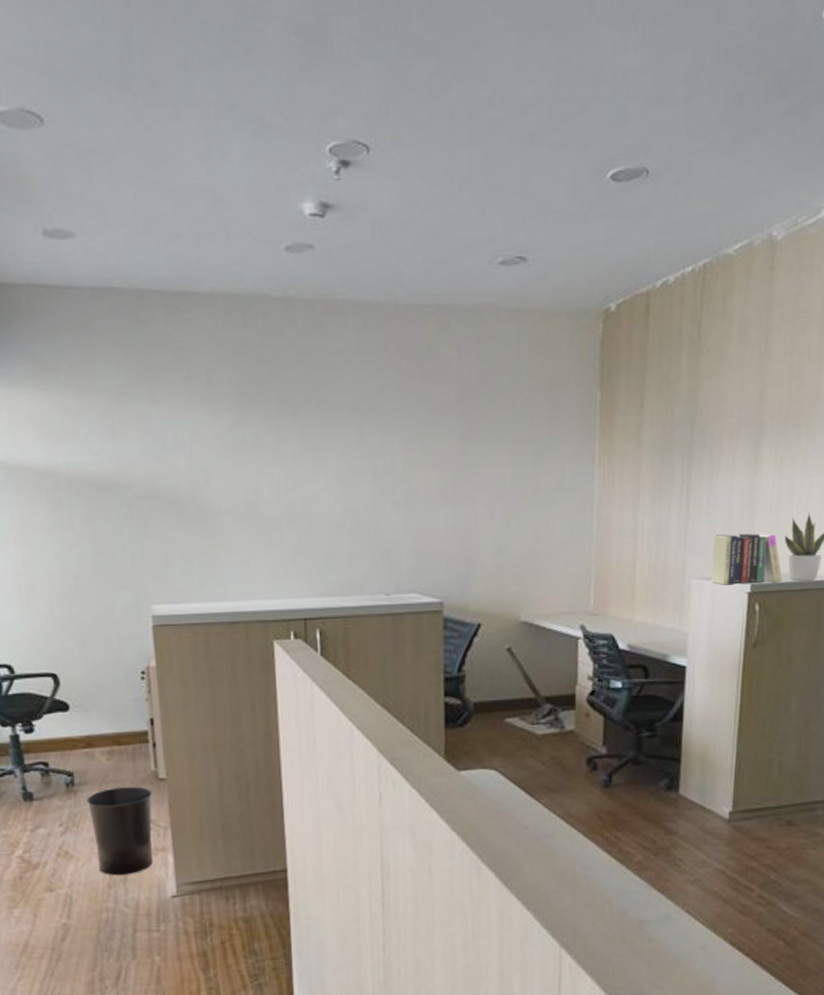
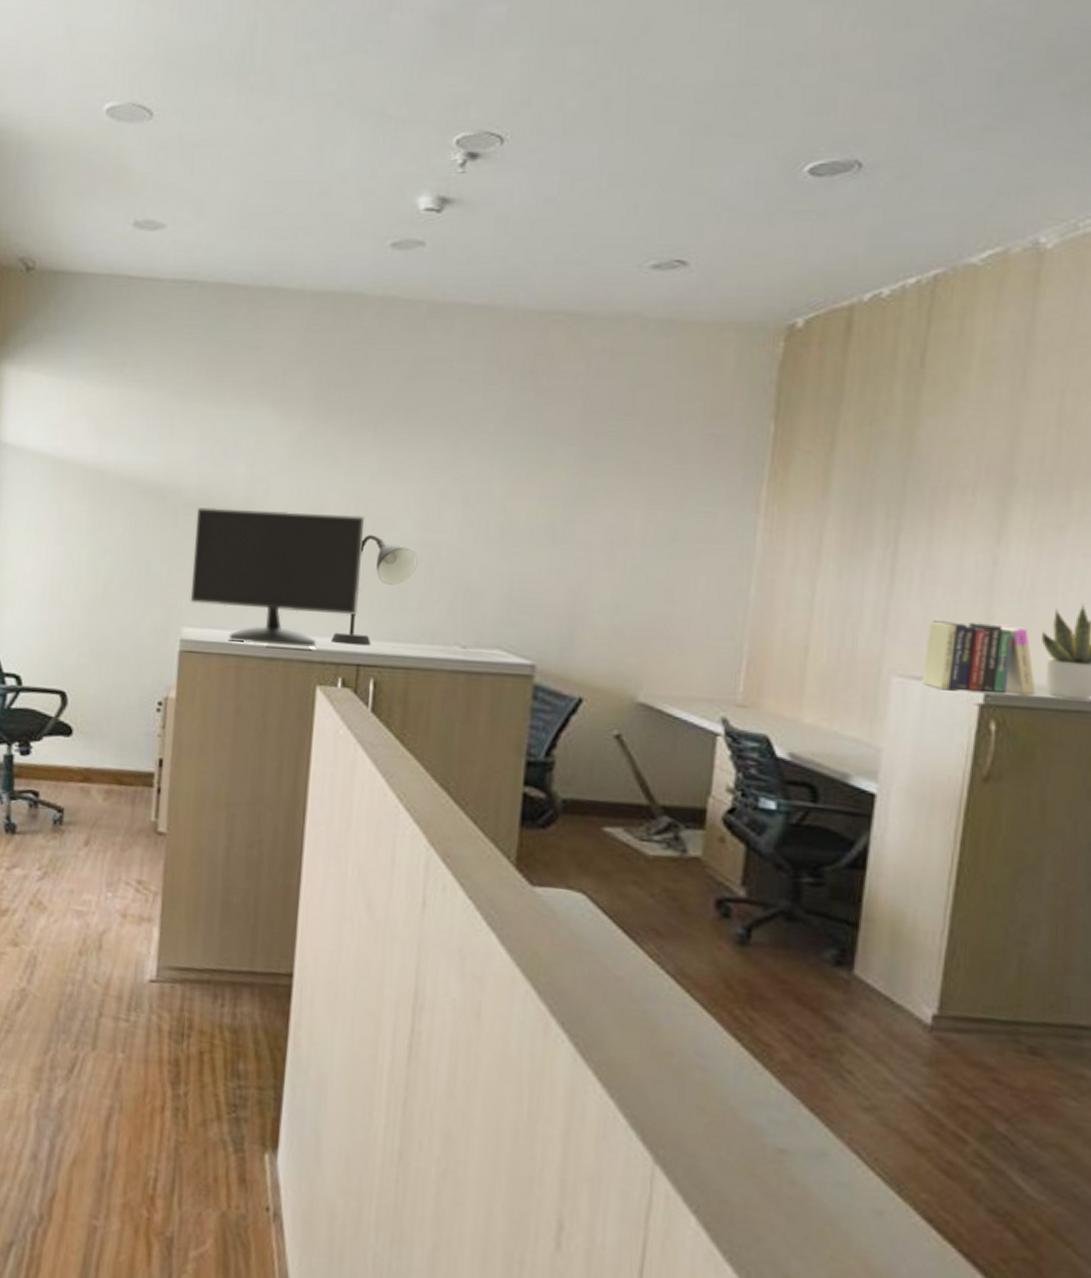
waste bin: present [87,786,153,876] -> none [72,834,148,943]
computer monitor: none [149,492,299,612] -> present [190,506,365,647]
desk lamp: none [280,508,343,604] -> present [330,534,418,646]

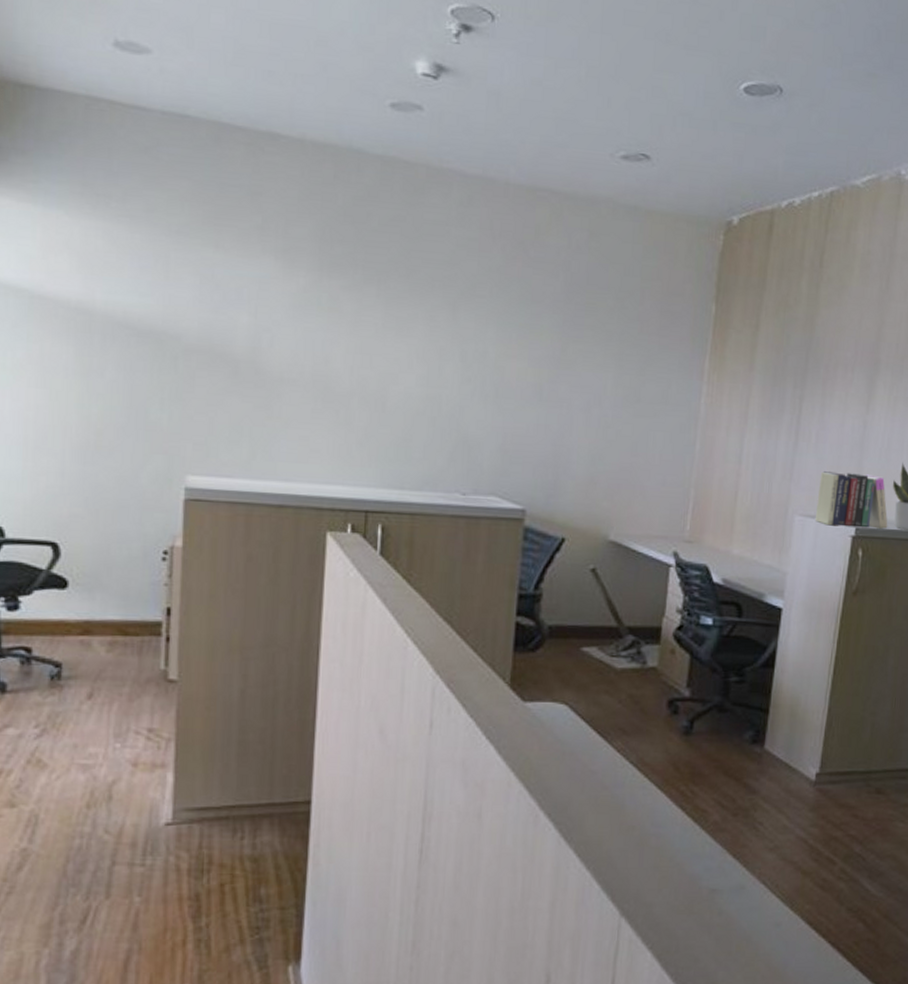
computer monitor: present [190,506,365,647] -> none [194,353,370,495]
desk lamp: present [330,534,418,646] -> none [339,387,421,494]

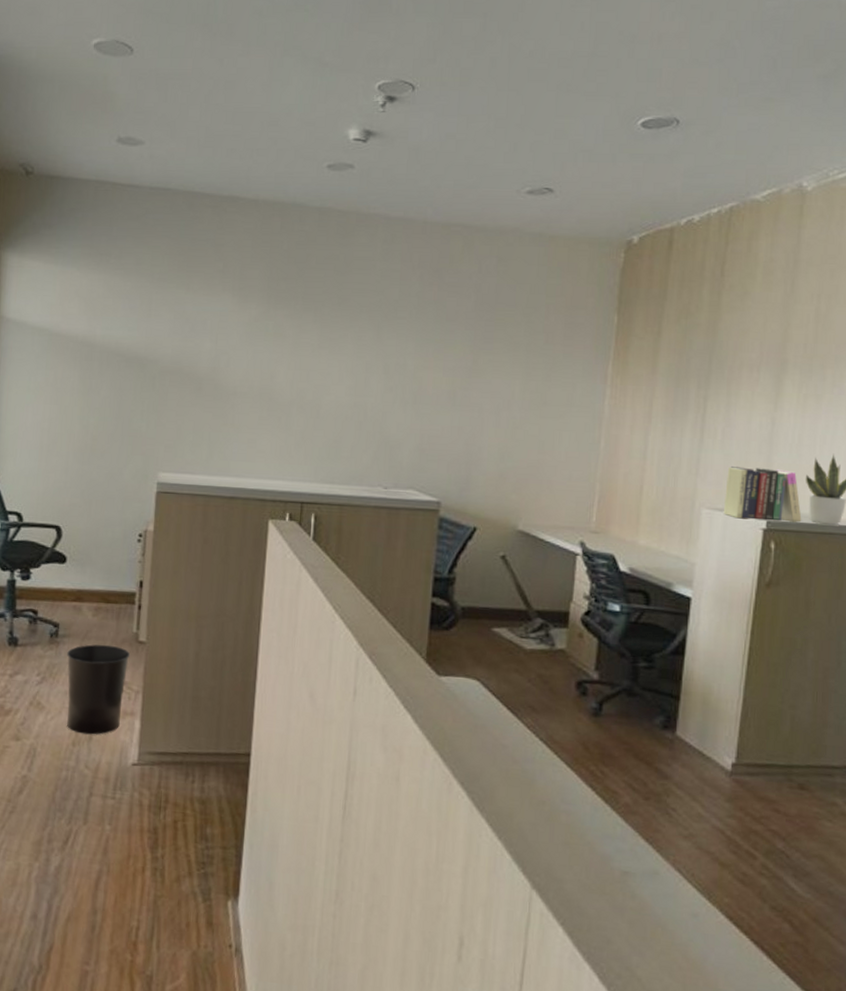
waste bin: none [74,685,158,794] -> present [67,644,131,735]

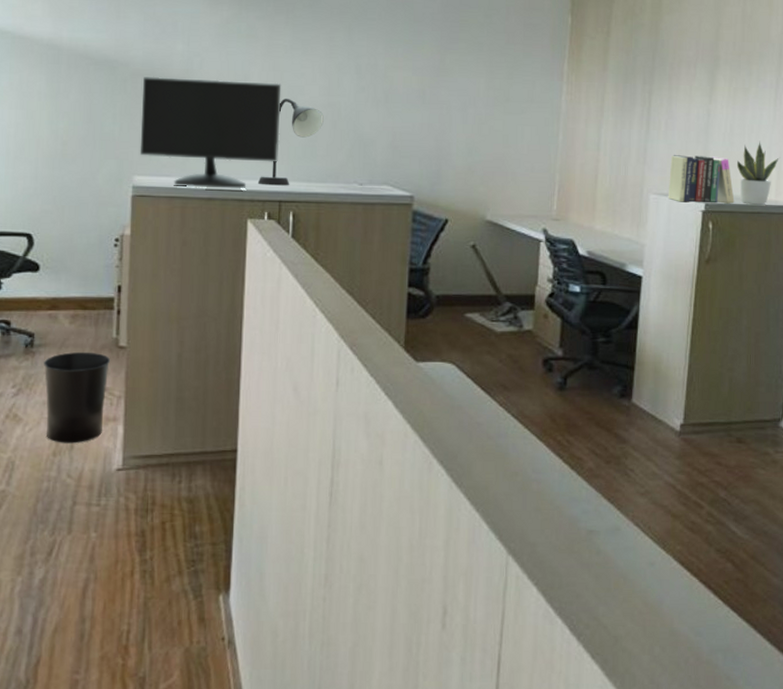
computer monitor: none [165,373,307,488] -> present [139,76,282,188]
desk lamp: none [280,397,349,487] -> present [257,98,324,186]

